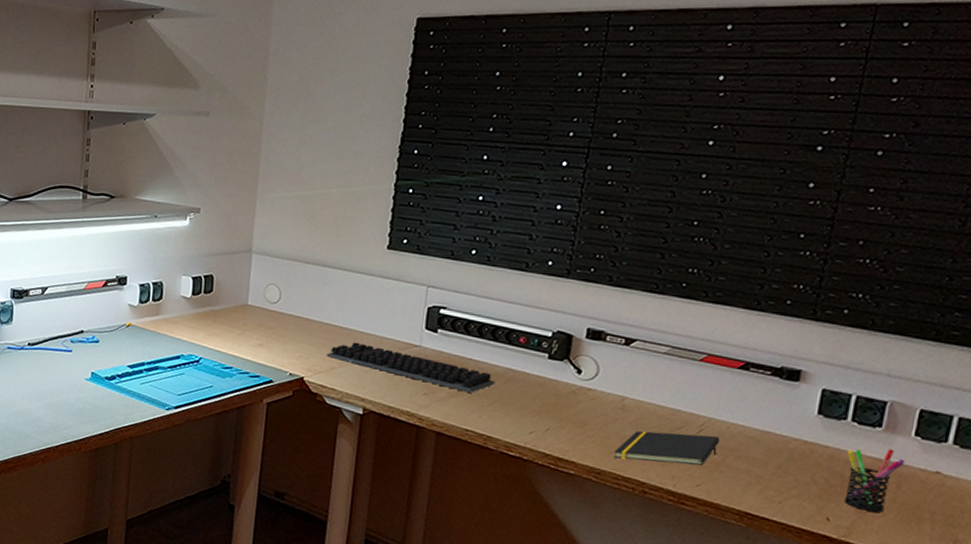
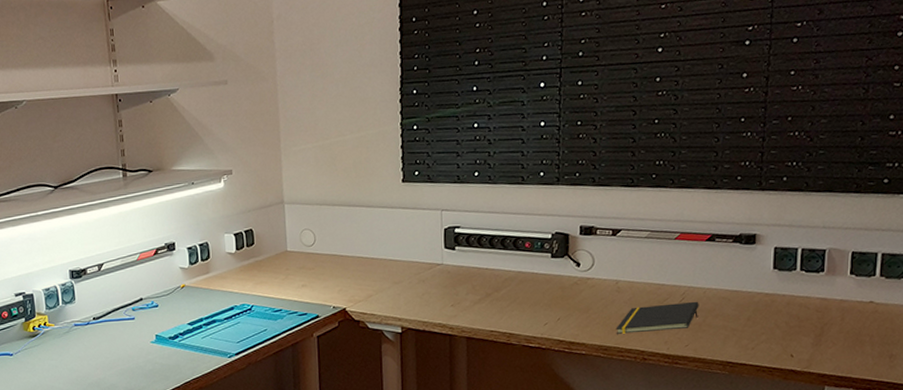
computer keyboard: present [326,342,495,393] -> none [363,269,510,298]
pen holder: present [844,449,906,512] -> none [800,288,846,343]

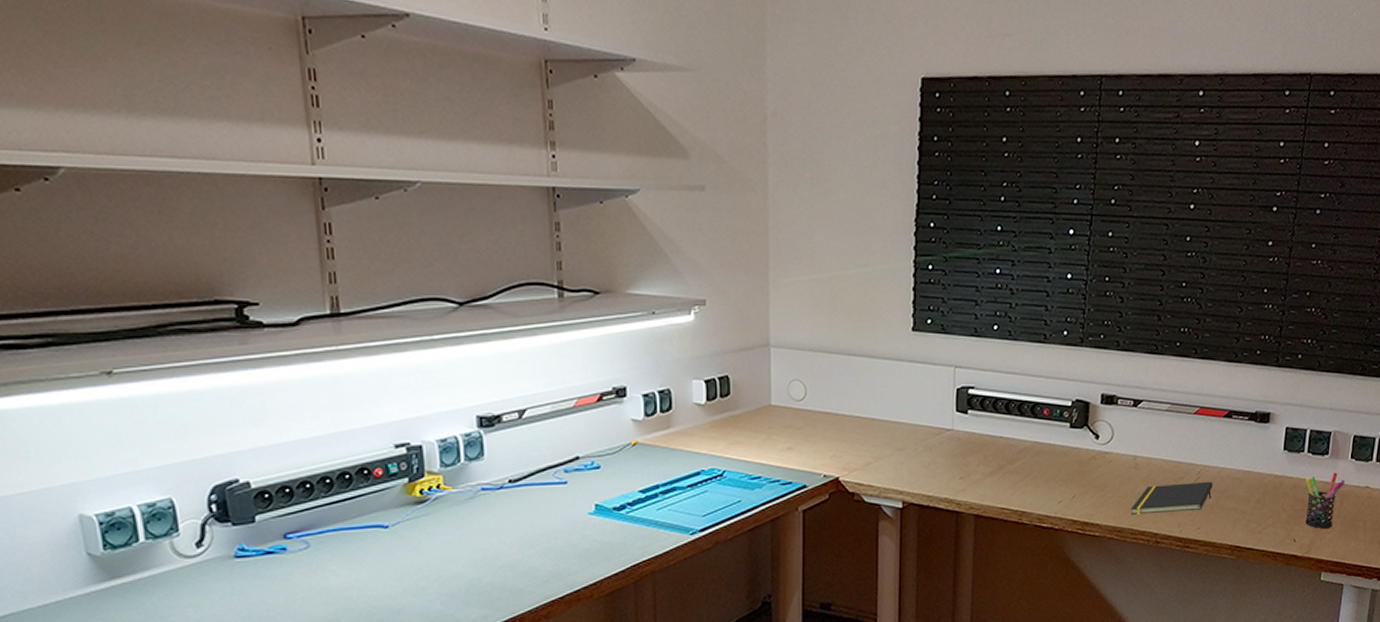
pen holder: none [800,288,846,343] -> present [1305,472,1346,528]

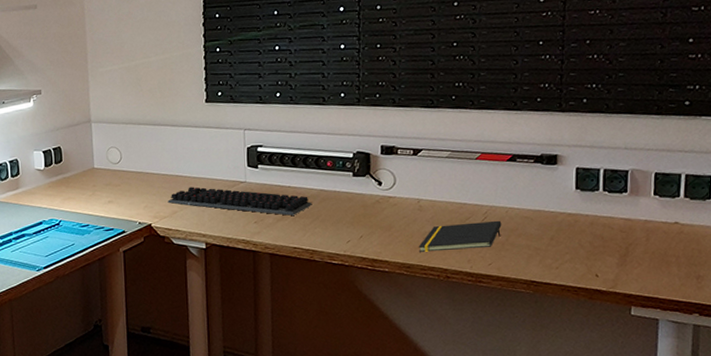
computer keyboard: none [860,433,1025,471] -> present [167,187,312,216]
pen holder: present [1305,472,1346,528] -> none [603,209,650,264]

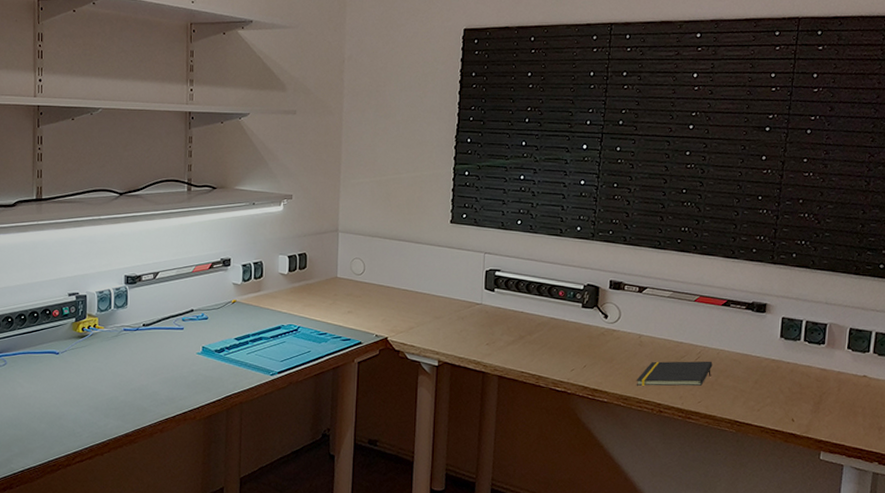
computer keyboard: present [167,187,312,216] -> none [405,304,542,340]

